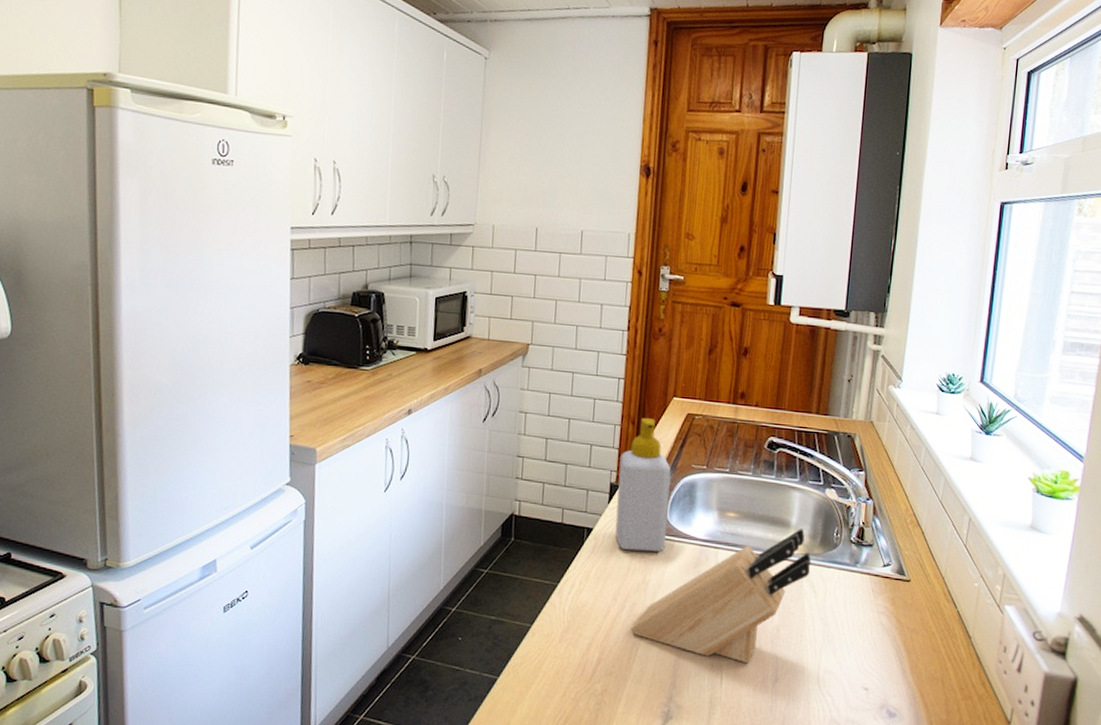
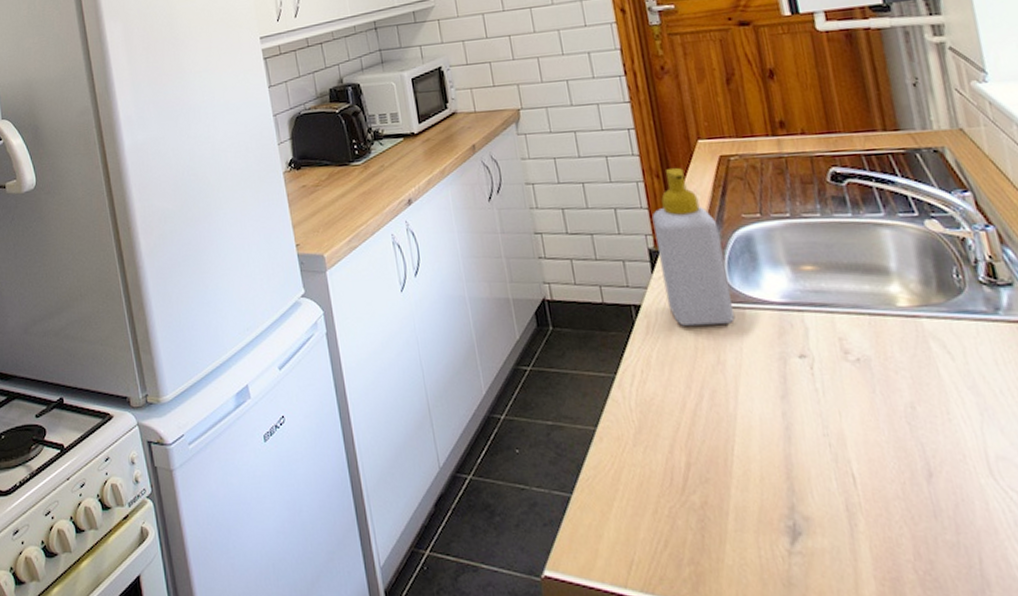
knife block: present [630,529,812,664] -> none [717,274,936,456]

